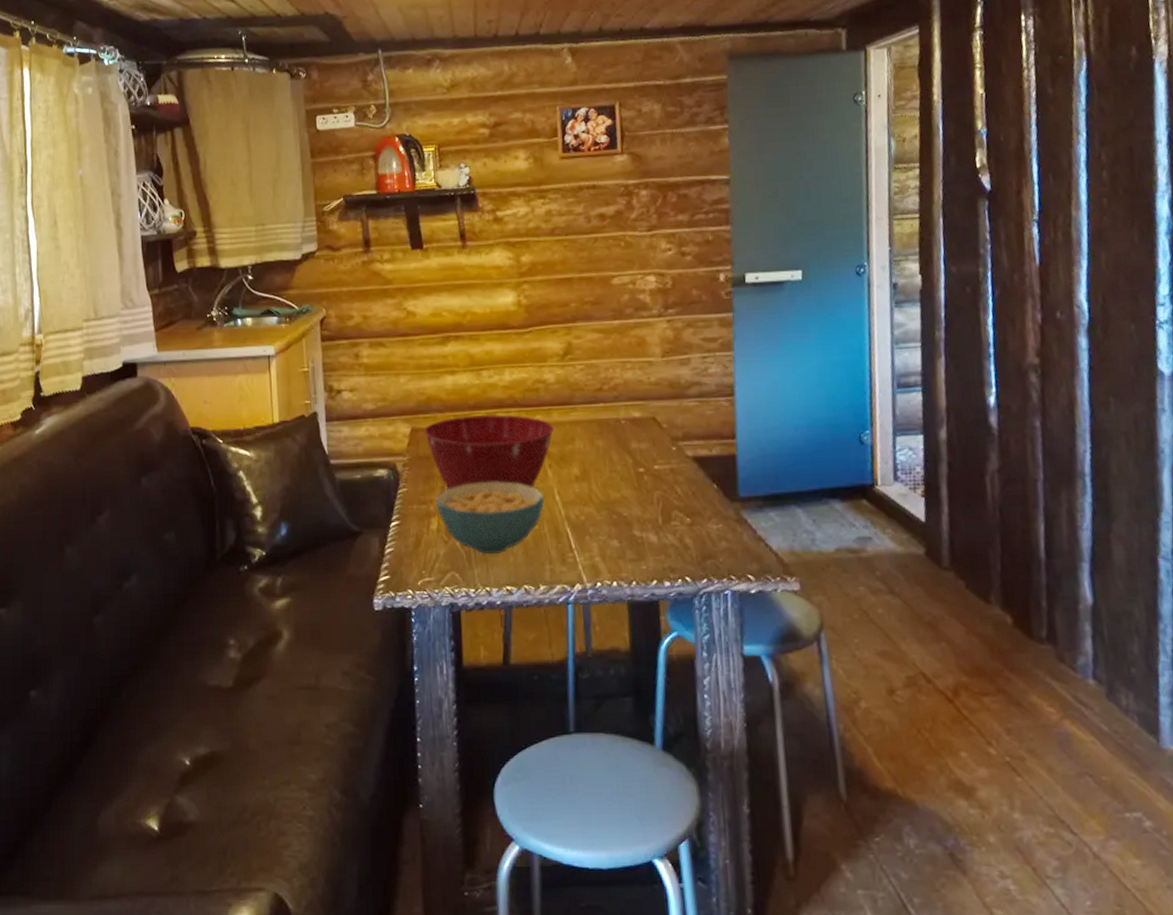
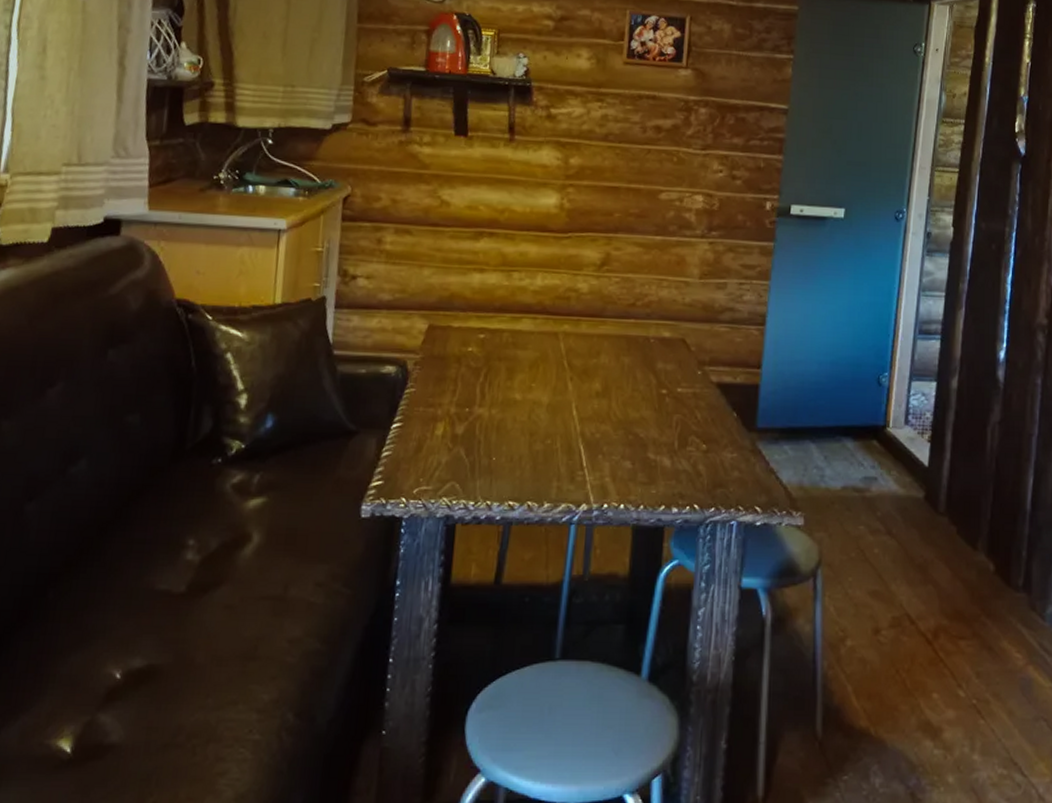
mixing bowl: present [424,414,555,489] -> none [442,317,581,400]
cereal bowl: present [435,481,545,555] -> none [445,389,562,467]

